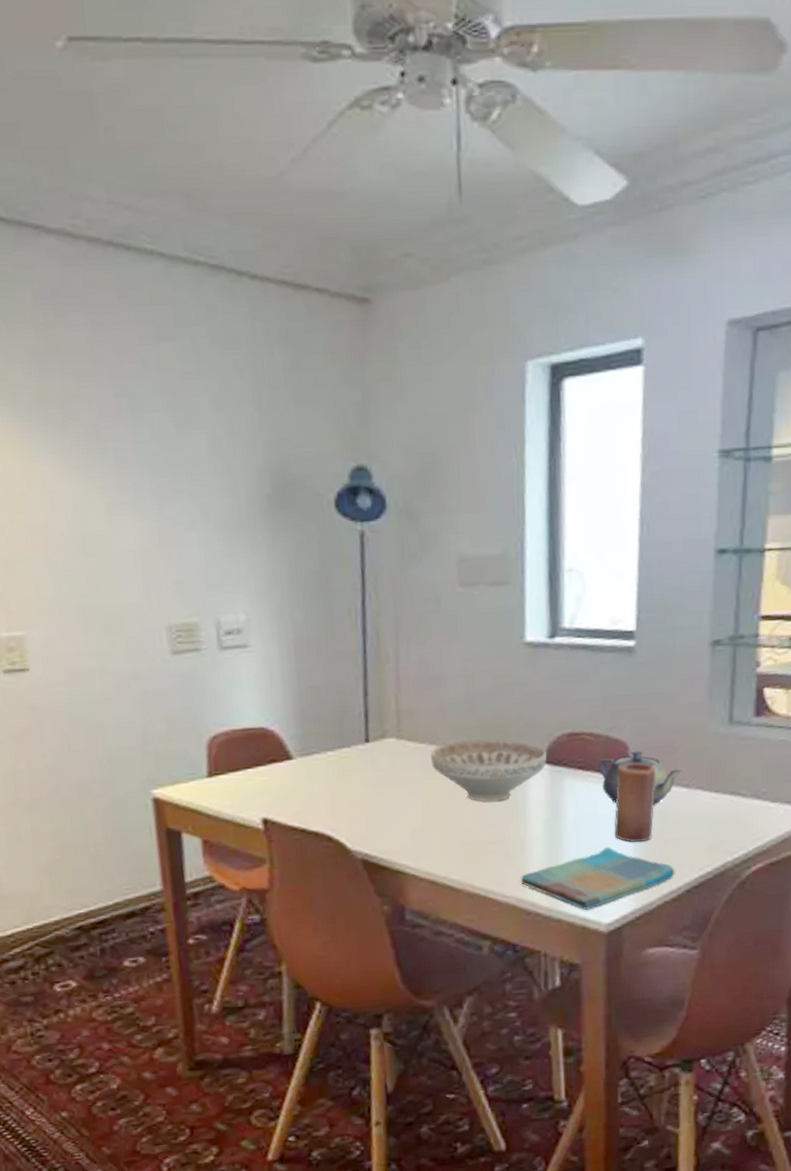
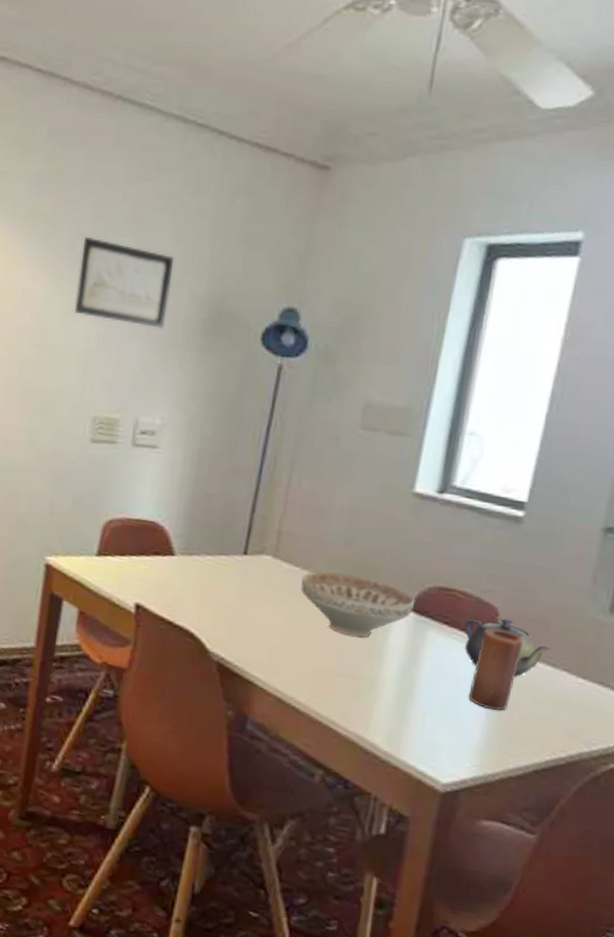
wall art: none [108,417,225,514] -> present [75,236,175,330]
dish towel: present [520,846,675,910] -> none [364,706,526,765]

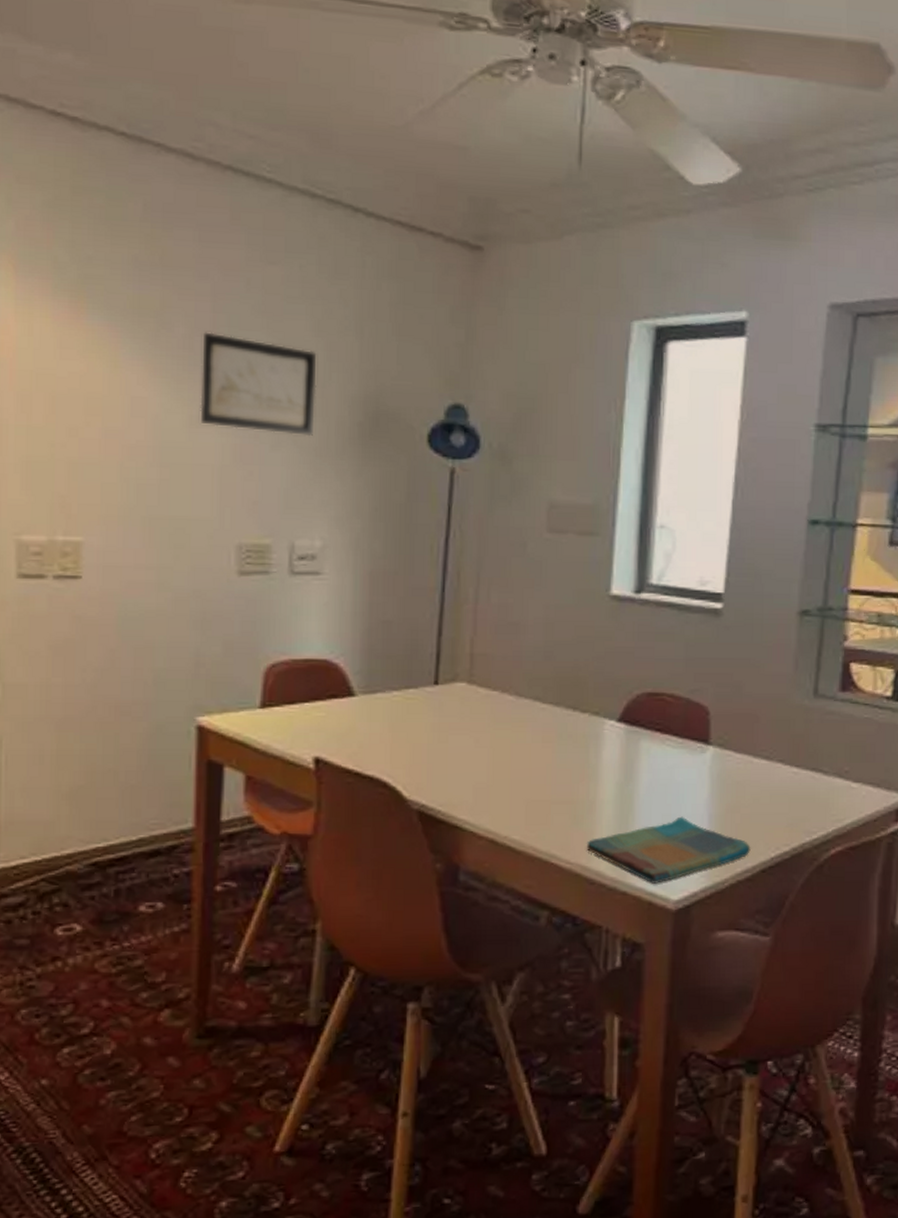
decorative bowl: present [301,571,416,637] -> none [502,690,625,759]
dish towel: none [364,706,526,765] -> present [586,816,751,884]
teapot: present [465,617,551,677] -> none [678,715,763,776]
candle: present [468,628,523,711] -> none [689,729,736,815]

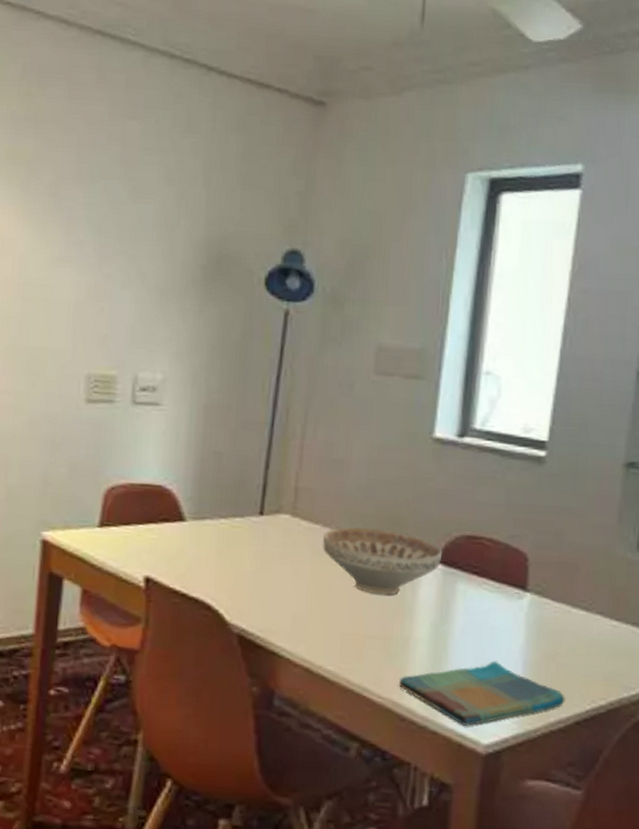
wall art: present [200,332,317,437] -> none [61,180,168,277]
decorative bowl: none [502,690,625,759] -> present [323,527,443,595]

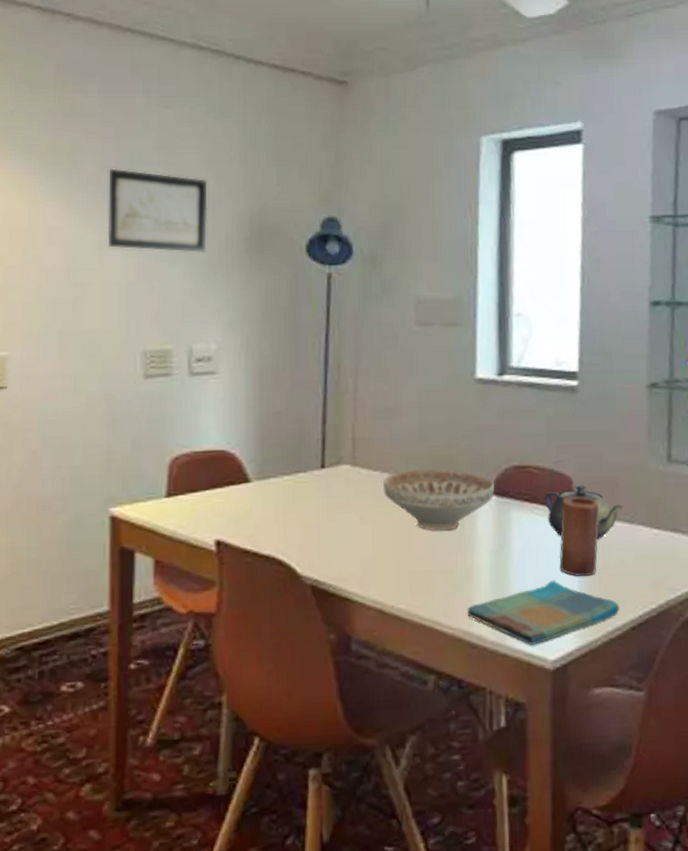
wall art: none [61,180,168,277] -> present [107,168,208,253]
teapot: none [495,562,583,624] -> present [545,484,624,540]
candle: none [504,575,554,662] -> present [559,497,599,577]

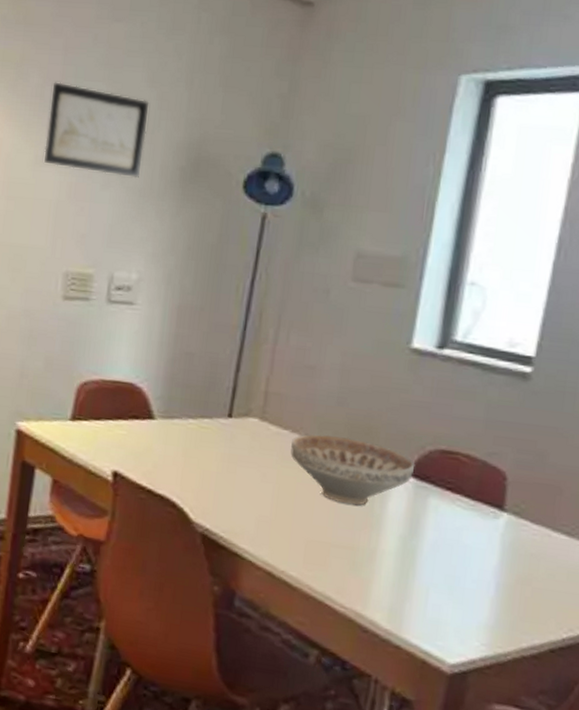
dish towel: present [466,580,620,645] -> none [362,580,540,644]
teapot: present [545,484,624,540] -> none [470,482,565,547]
candle: present [559,497,599,577] -> none [475,494,534,584]

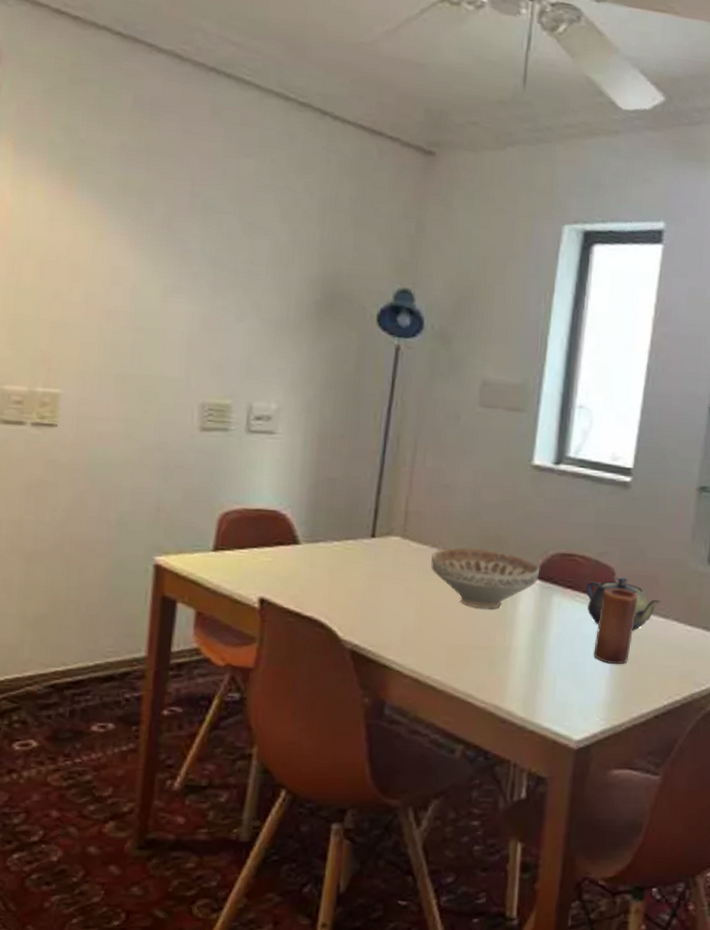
wall art: present [44,82,149,179] -> none [174,212,282,311]
teapot: none [470,482,565,547] -> present [586,576,662,631]
candle: none [475,494,534,584] -> present [593,588,637,665]

